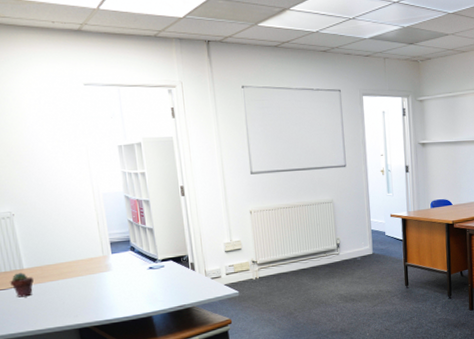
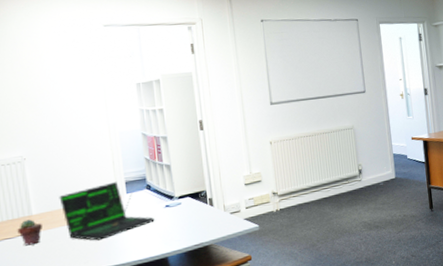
laptop: none [47,241,139,297] -> present [59,181,155,241]

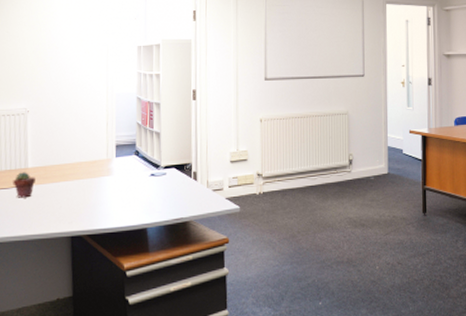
laptop: present [59,181,155,241] -> none [54,143,139,202]

